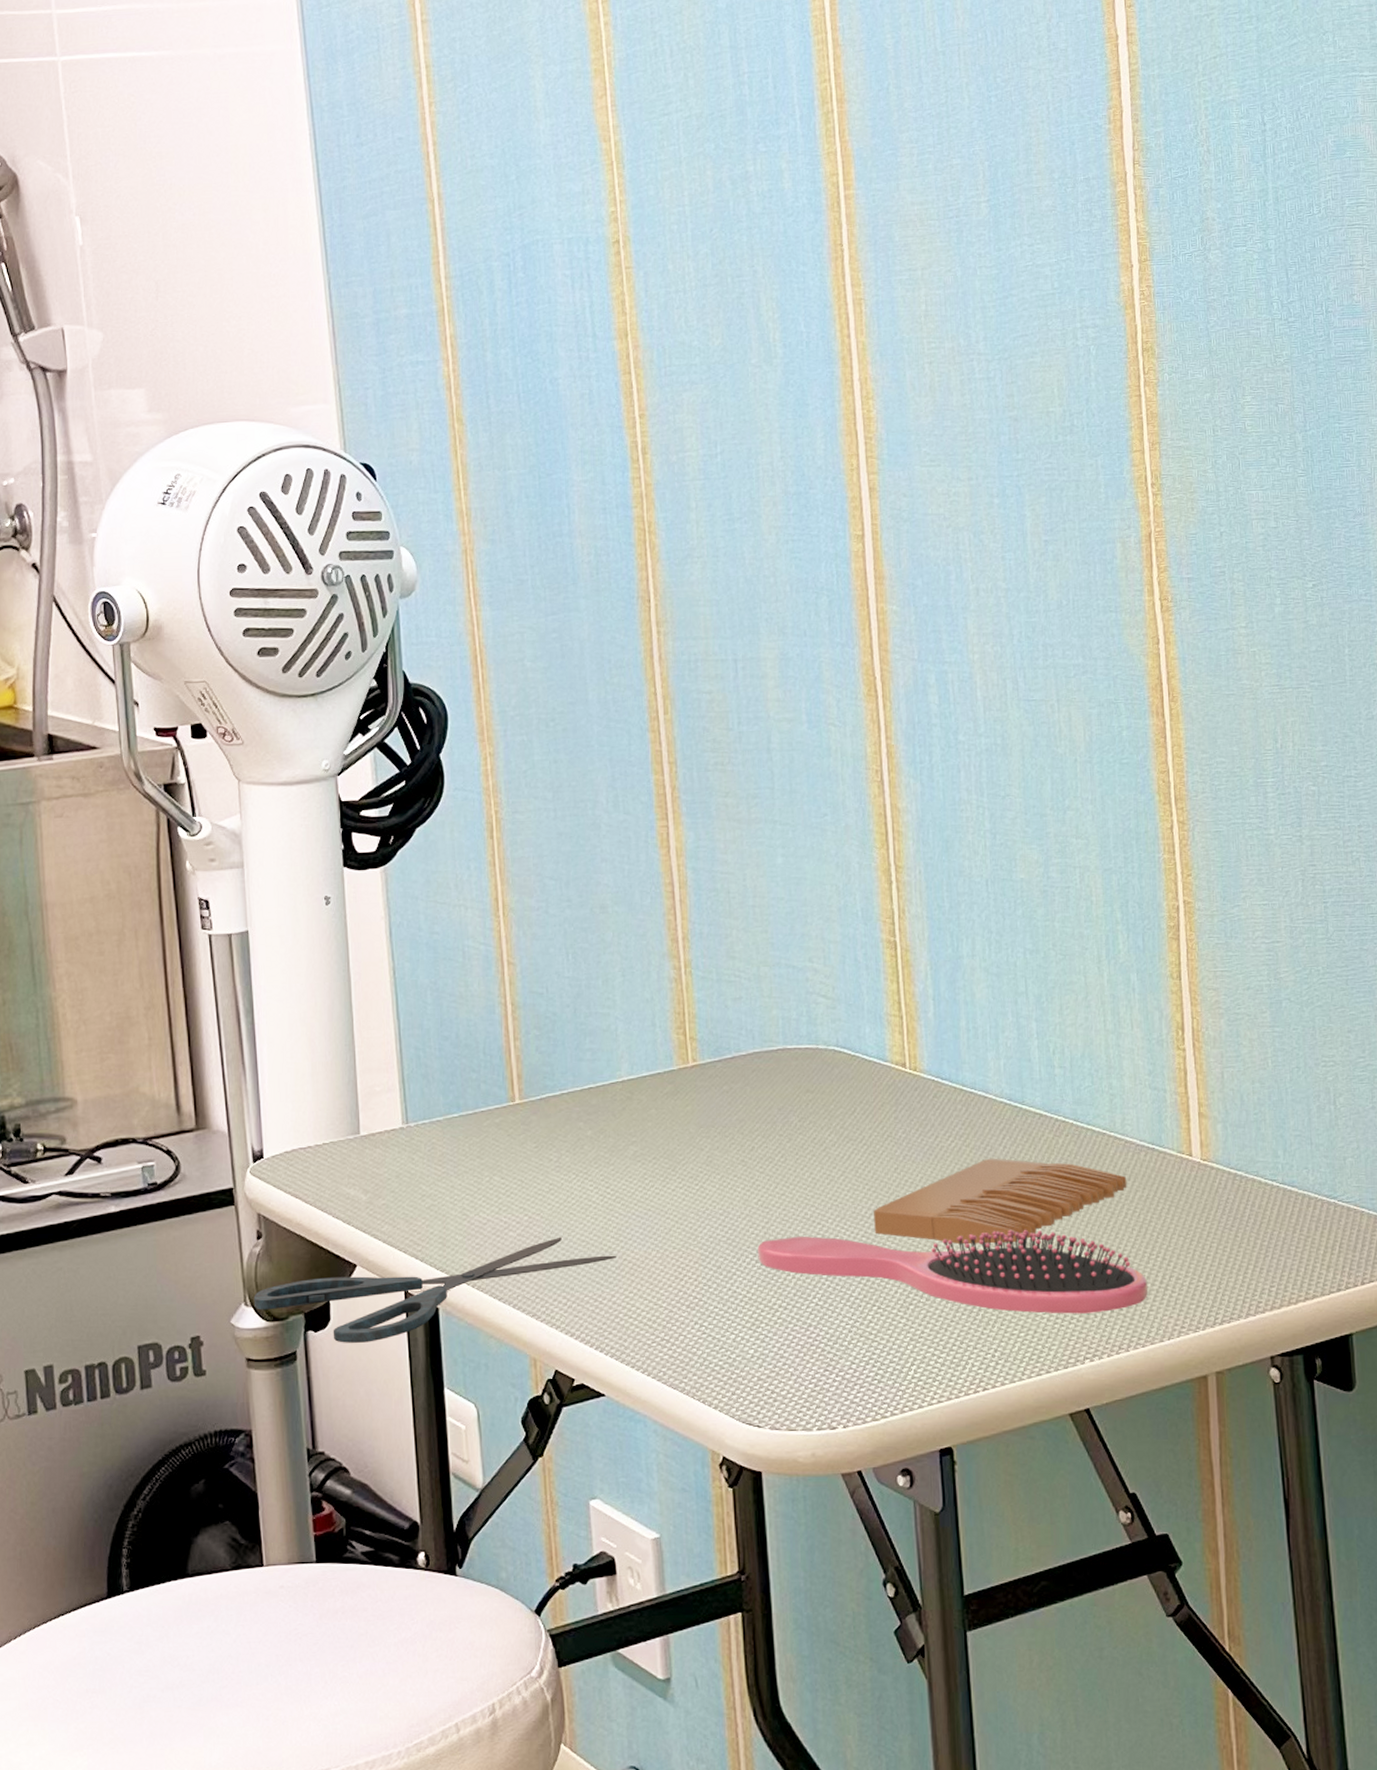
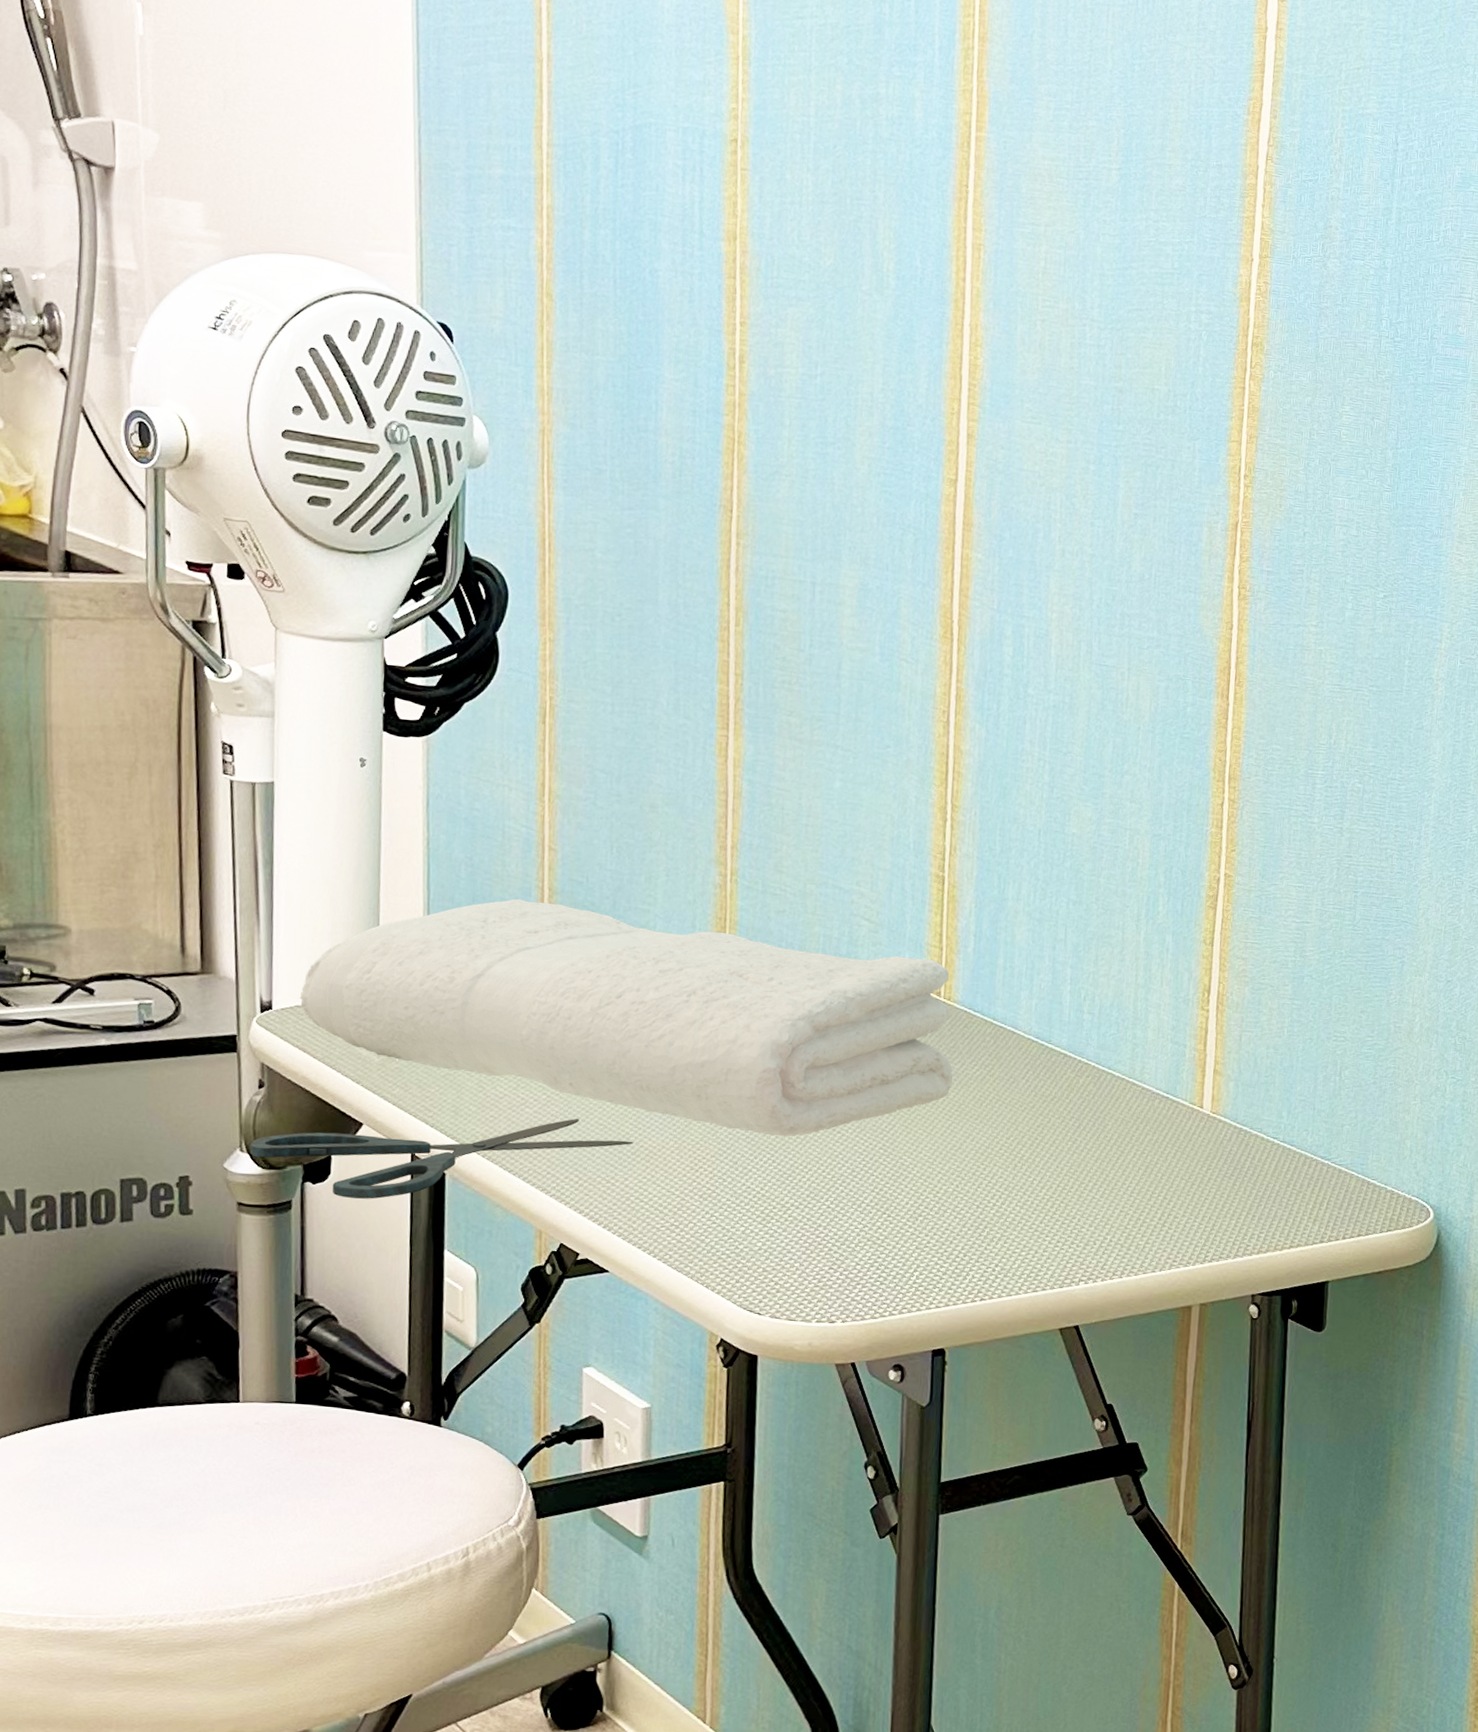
towel: none [287,1018,928,1235] -> present [299,898,953,1137]
hairbrush: present [757,1229,1149,1314] -> none [775,1141,1148,1241]
hair comb: present [874,1158,1127,1245] -> none [892,1089,1140,1170]

